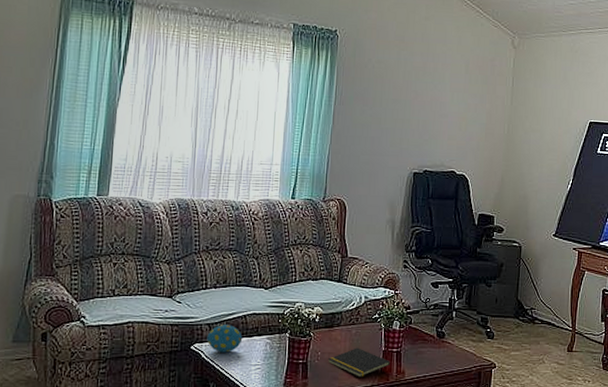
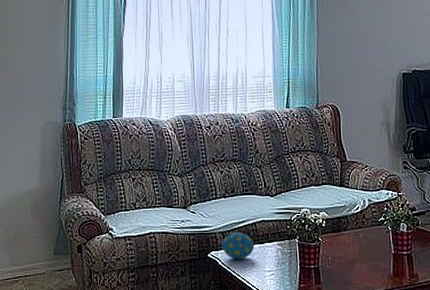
notepad: present [328,348,391,377] -> none [339,251,402,281]

